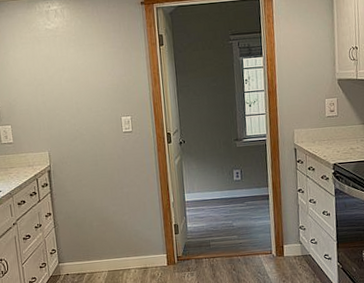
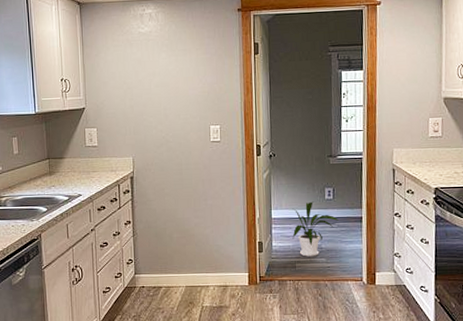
house plant: none [204,183,247,235] -> present [292,201,338,257]

